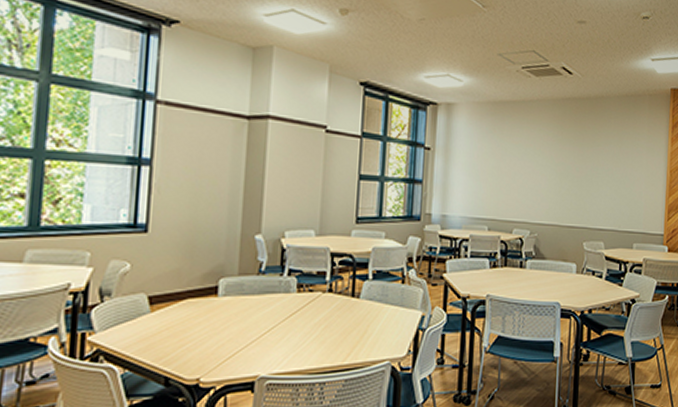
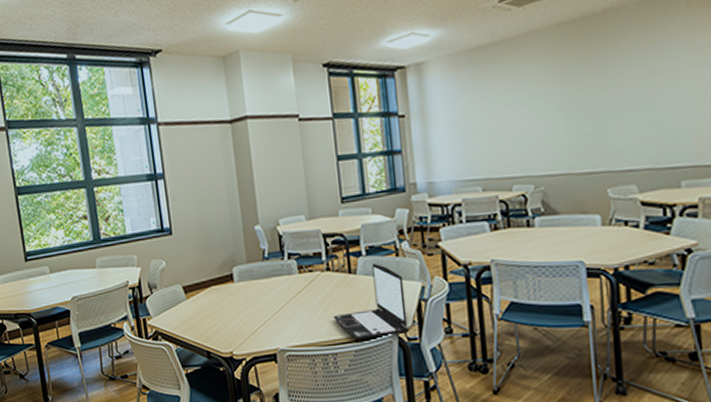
laptop: none [327,288,406,369] -> present [332,263,410,340]

